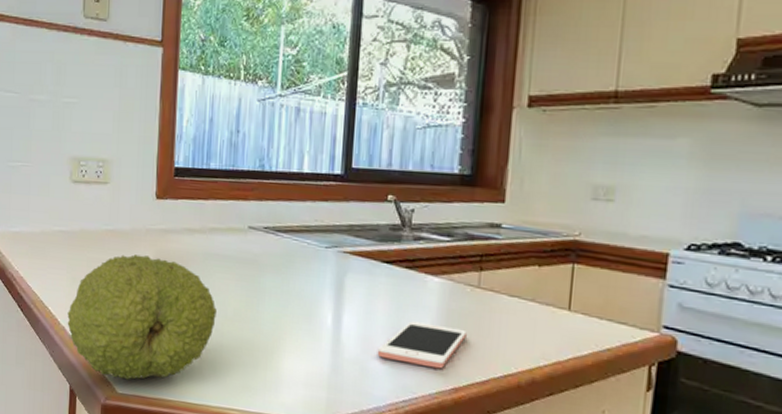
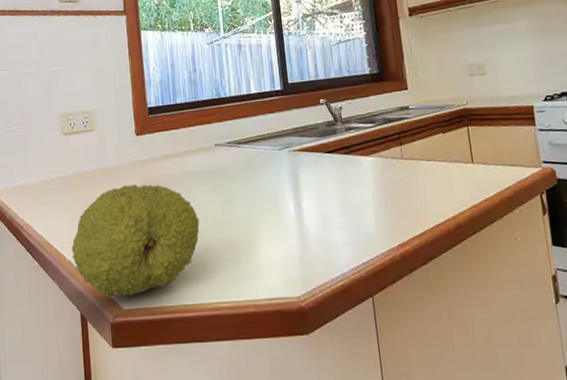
cell phone: present [377,321,467,369] -> none [334,194,401,232]

